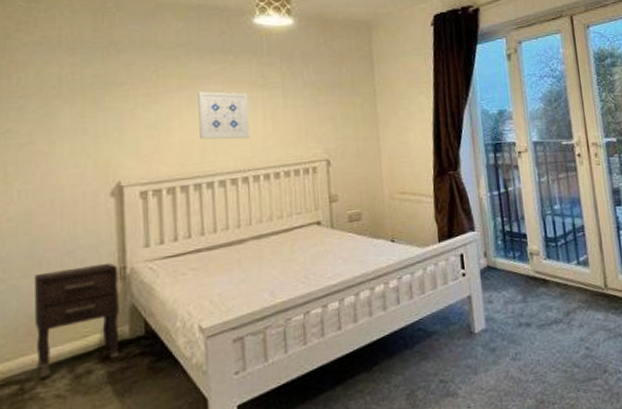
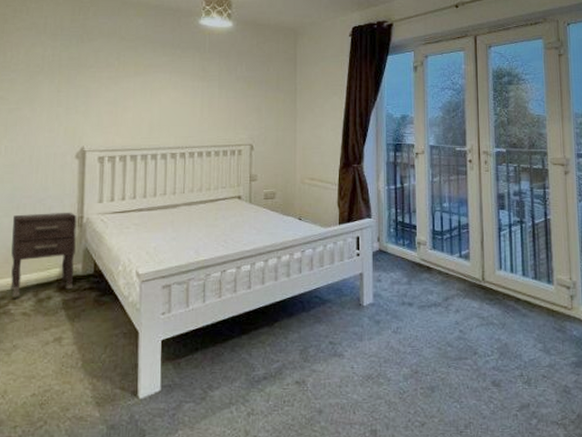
wall art: present [198,91,250,140] -> none [149,78,190,121]

